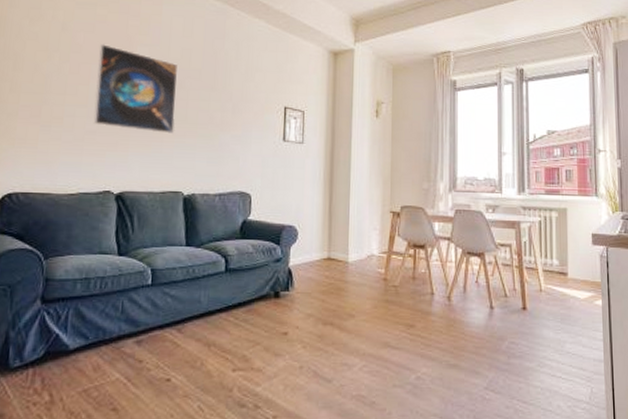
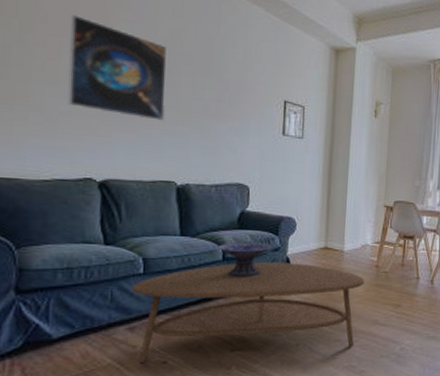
coffee table: none [139,274,372,380] -> present [131,262,365,364]
decorative bowl: none [220,252,274,290] -> present [217,242,272,277]

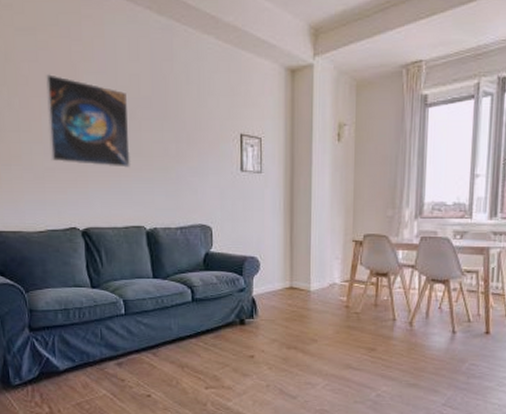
coffee table: present [131,262,365,364] -> none [116,303,334,396]
decorative bowl: present [217,242,272,277] -> none [186,283,237,318]

